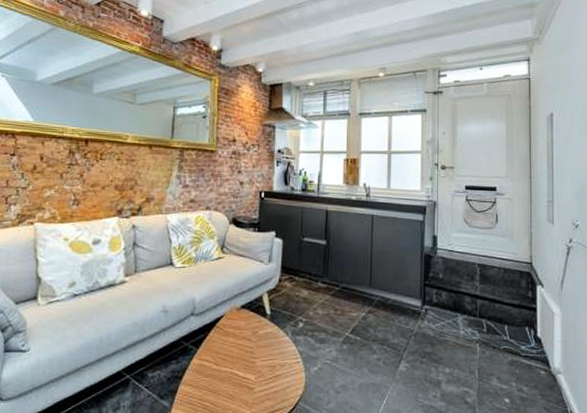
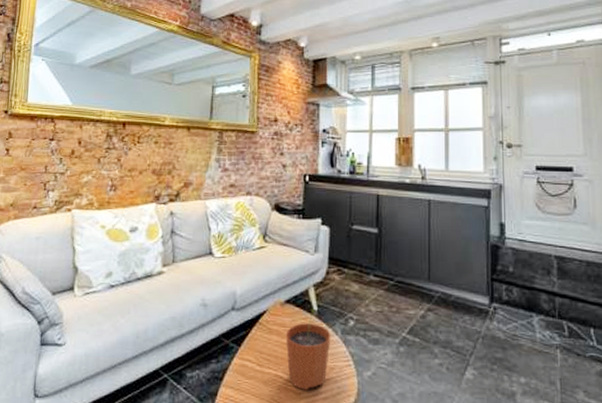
plant pot: none [240,313,283,385] -> present [285,308,331,390]

